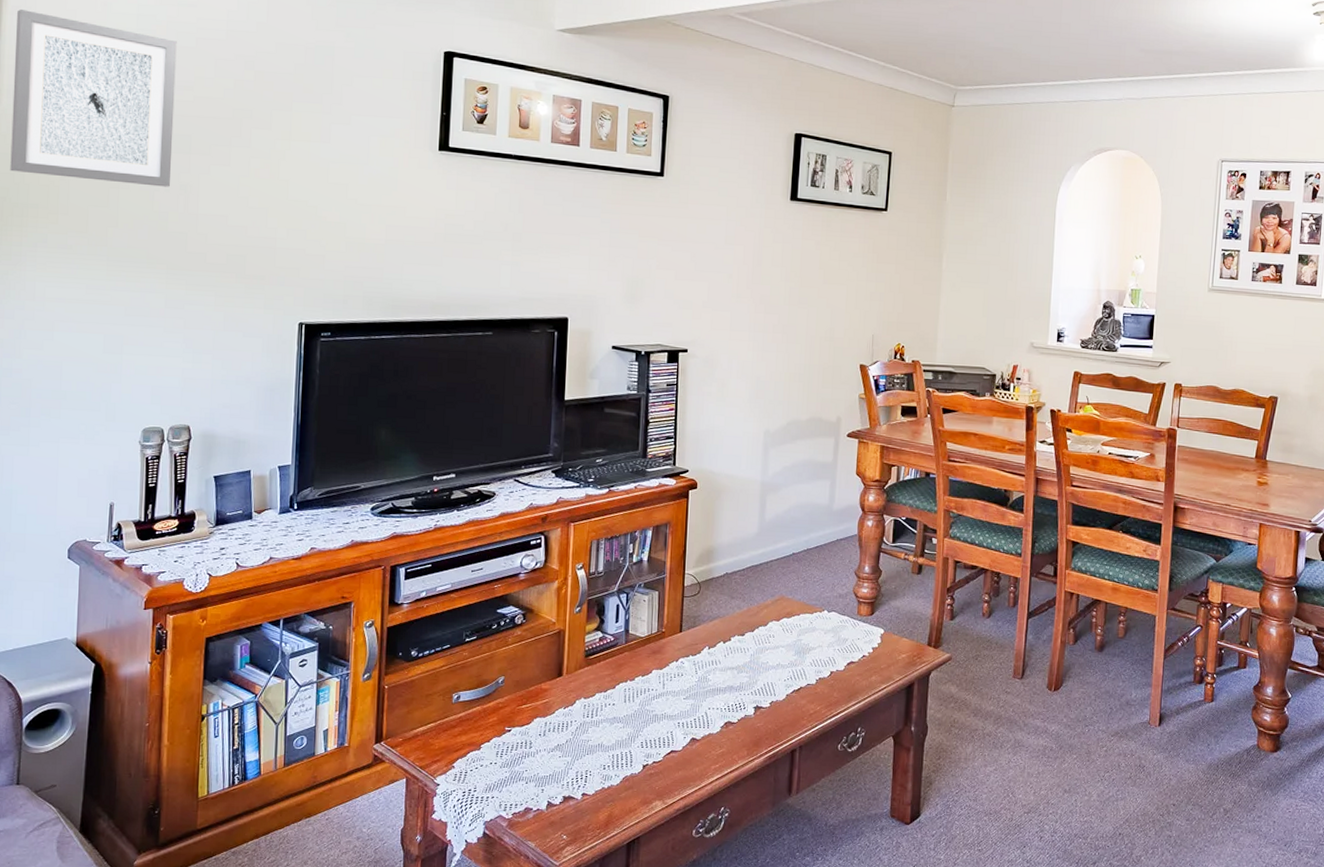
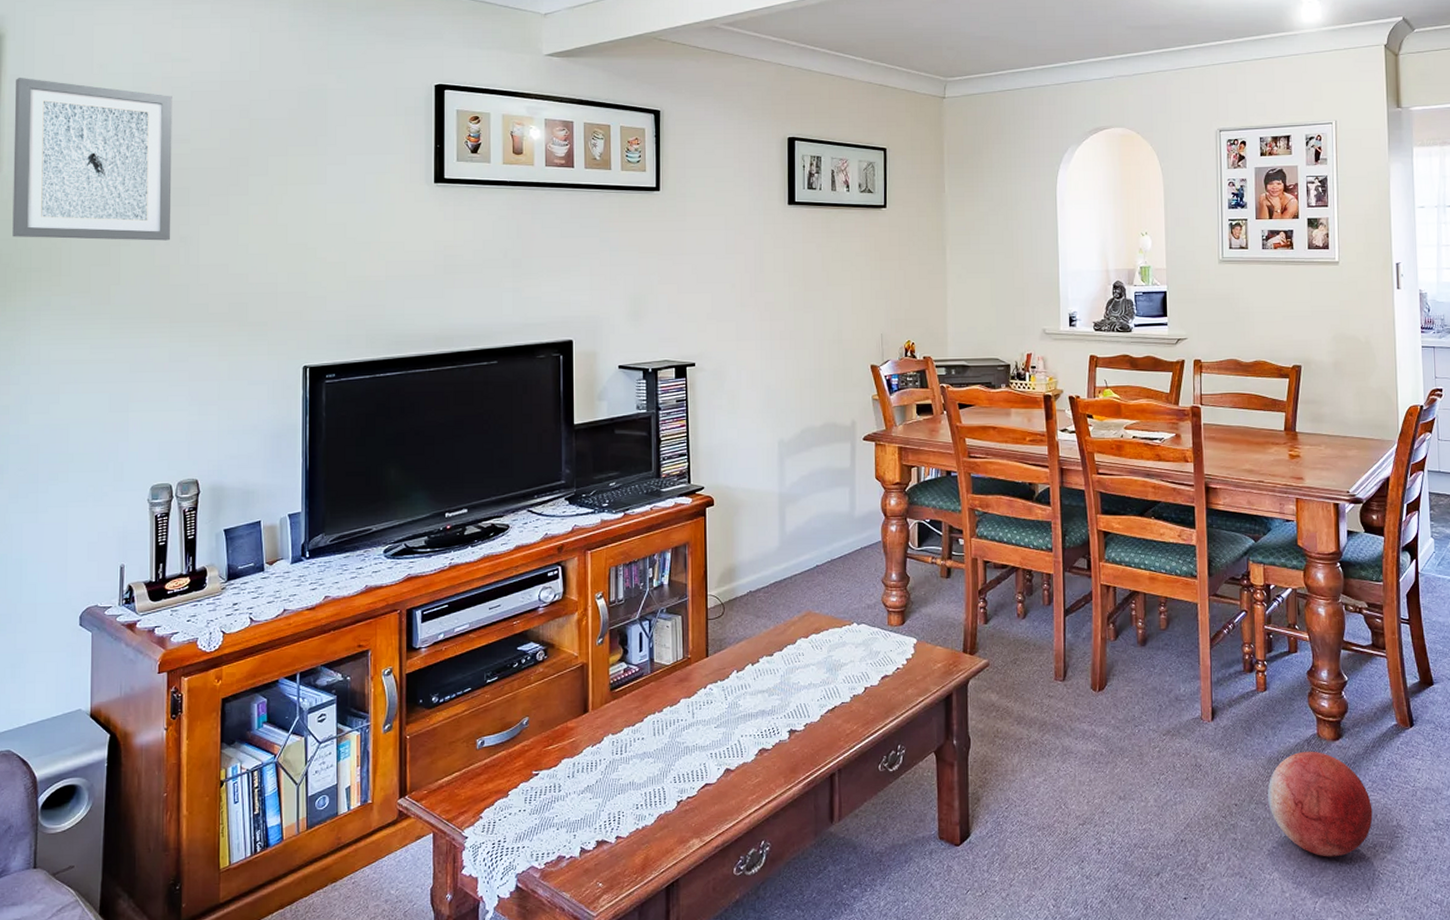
ball: none [1204,760,1302,859] -> present [1268,751,1373,857]

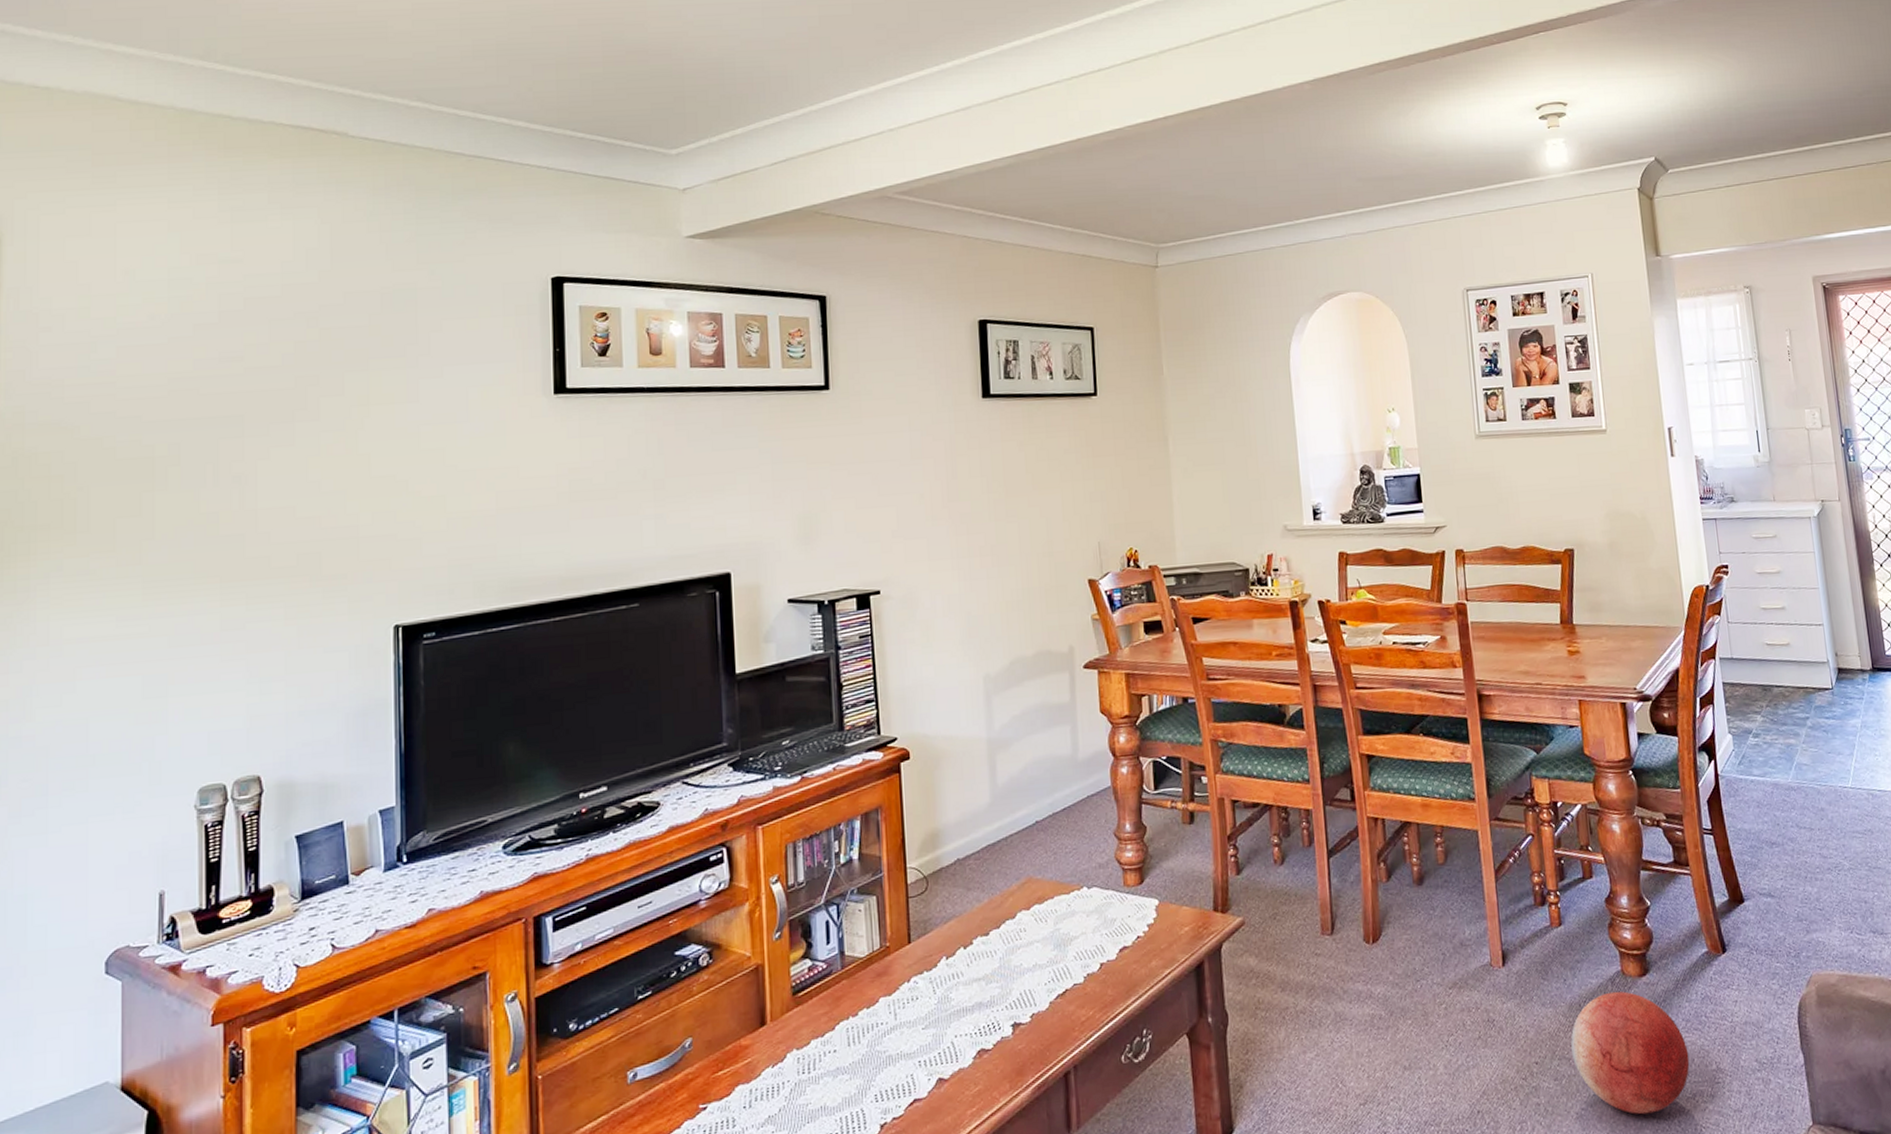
wall art: present [12,78,172,241] -> none [11,291,221,489]

